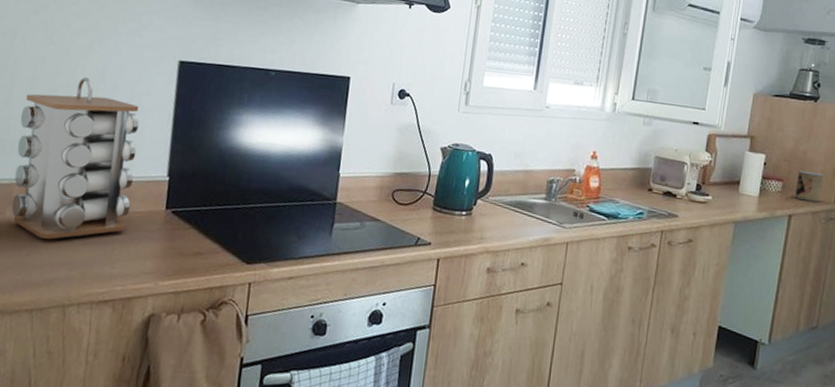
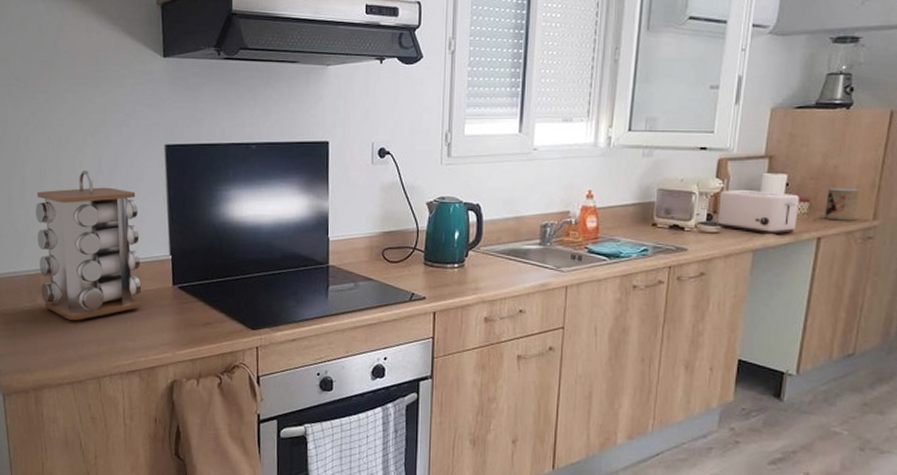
toaster: none [705,163,774,210] -> present [717,189,799,235]

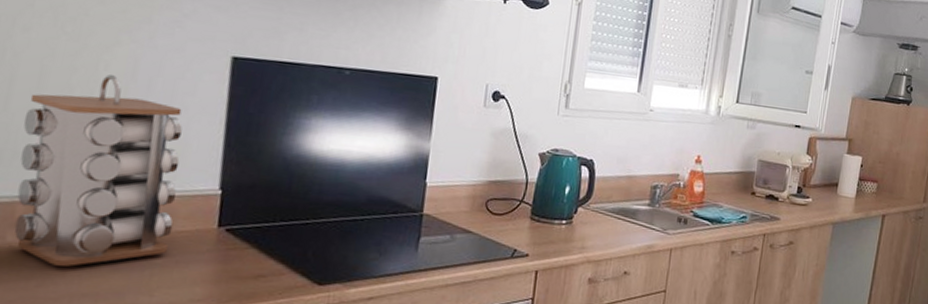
toaster: present [717,189,799,235] -> none [805,166,870,211]
tin can: present [823,187,859,221] -> none [888,171,914,202]

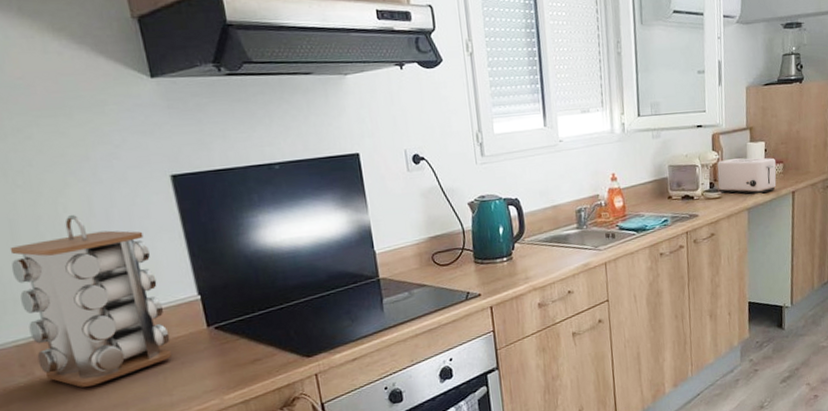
toaster: none [805,166,870,211] -> present [717,157,777,195]

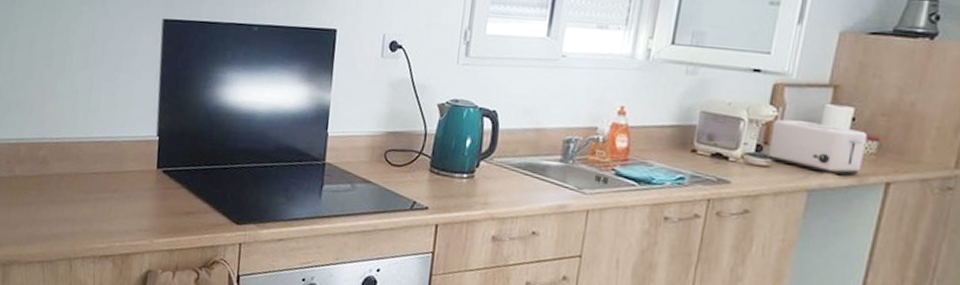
spice rack: present [9,214,171,387] -> none [20,38,128,196]

